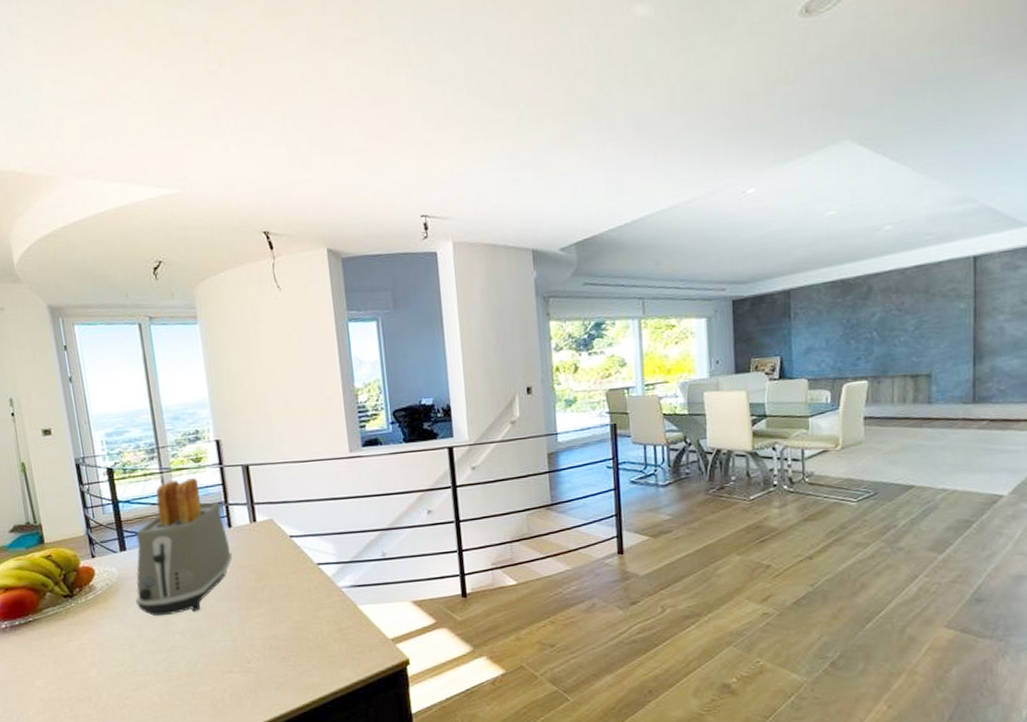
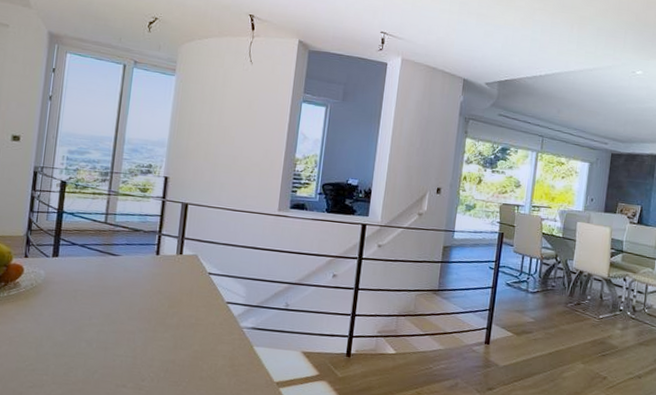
toaster: present [136,478,233,617] -> none [54,203,154,325]

